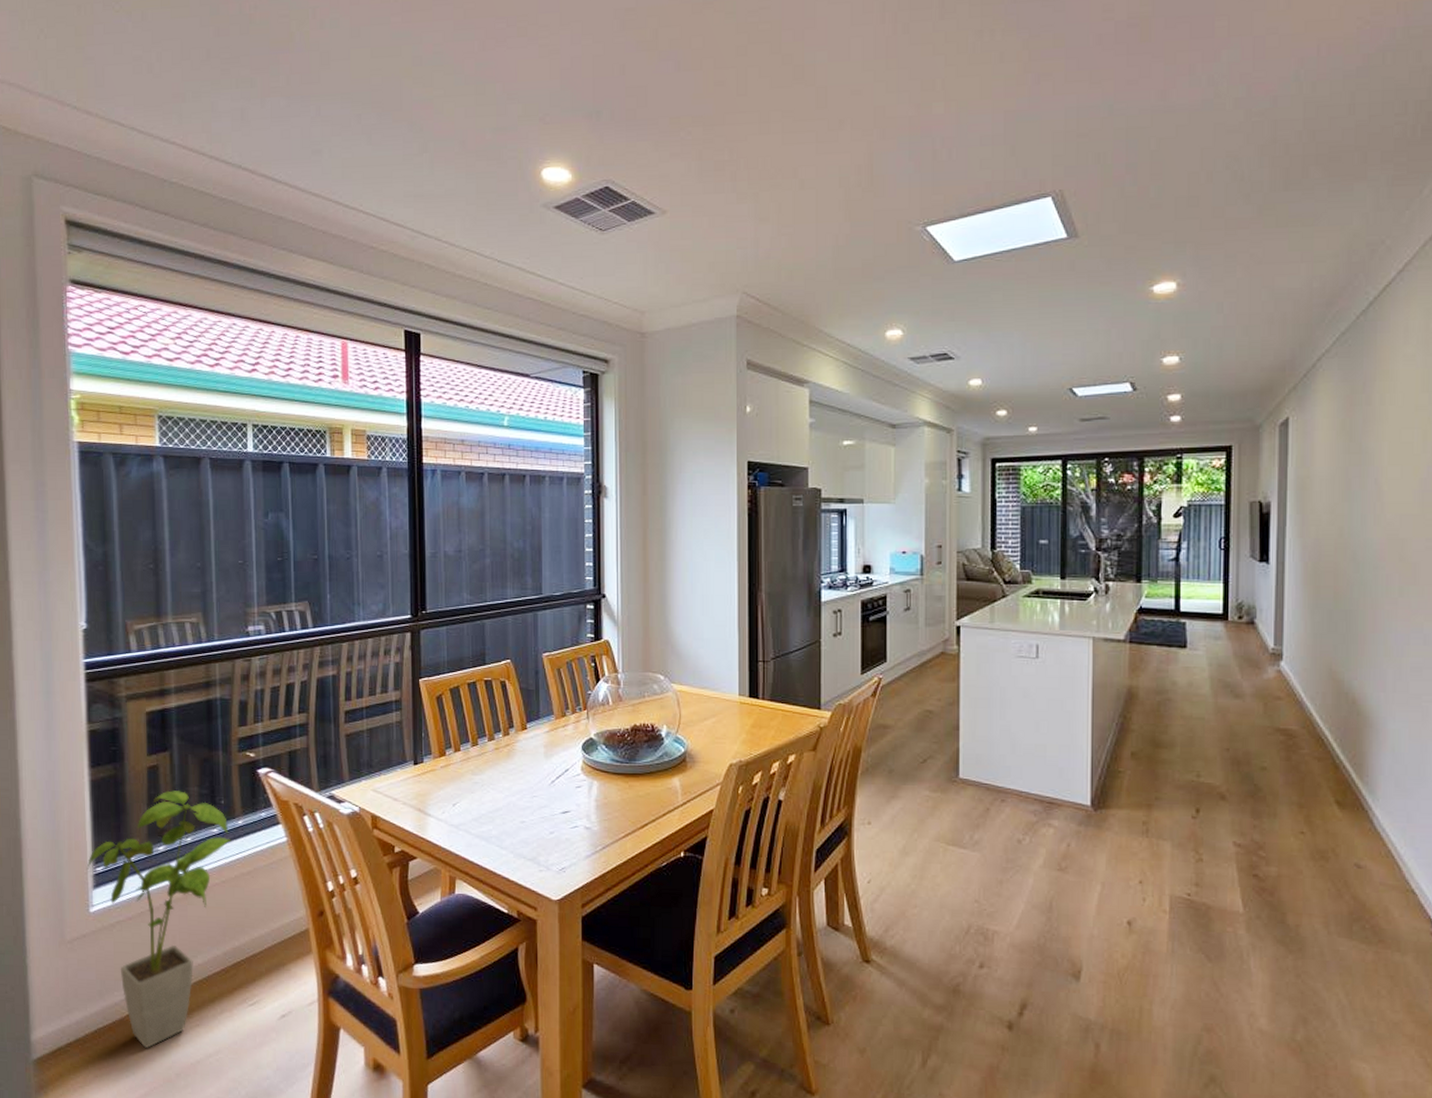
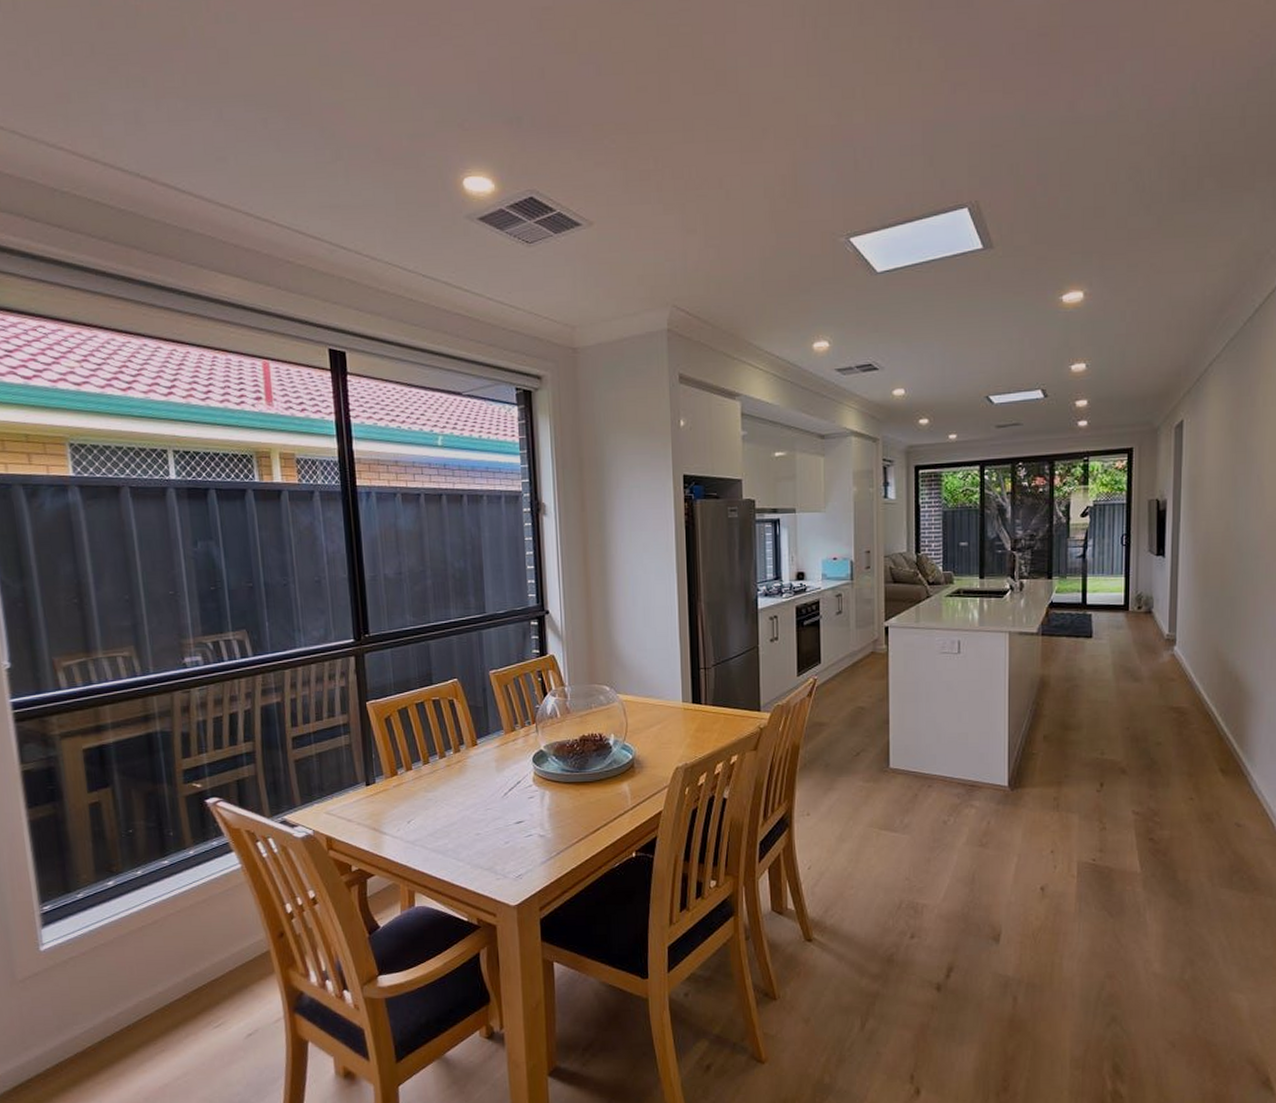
house plant: present [86,790,233,1048] -> none [33,825,185,1076]

